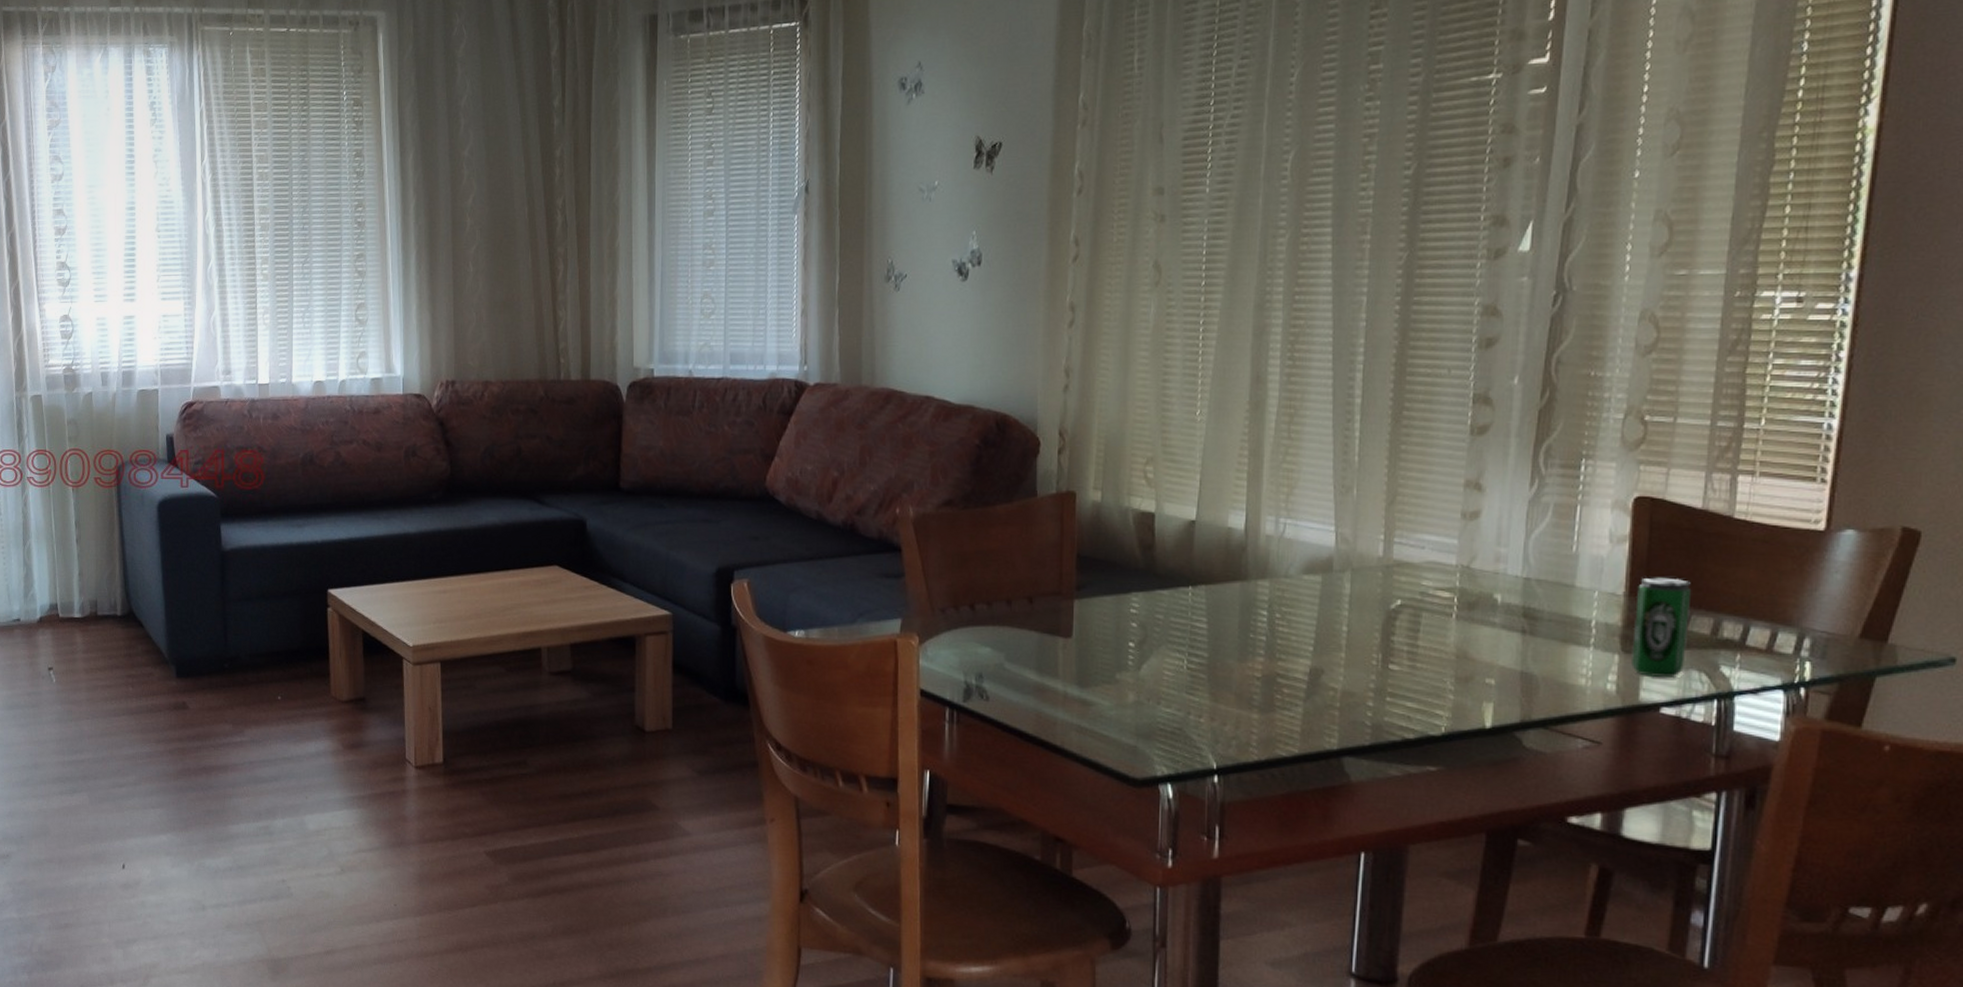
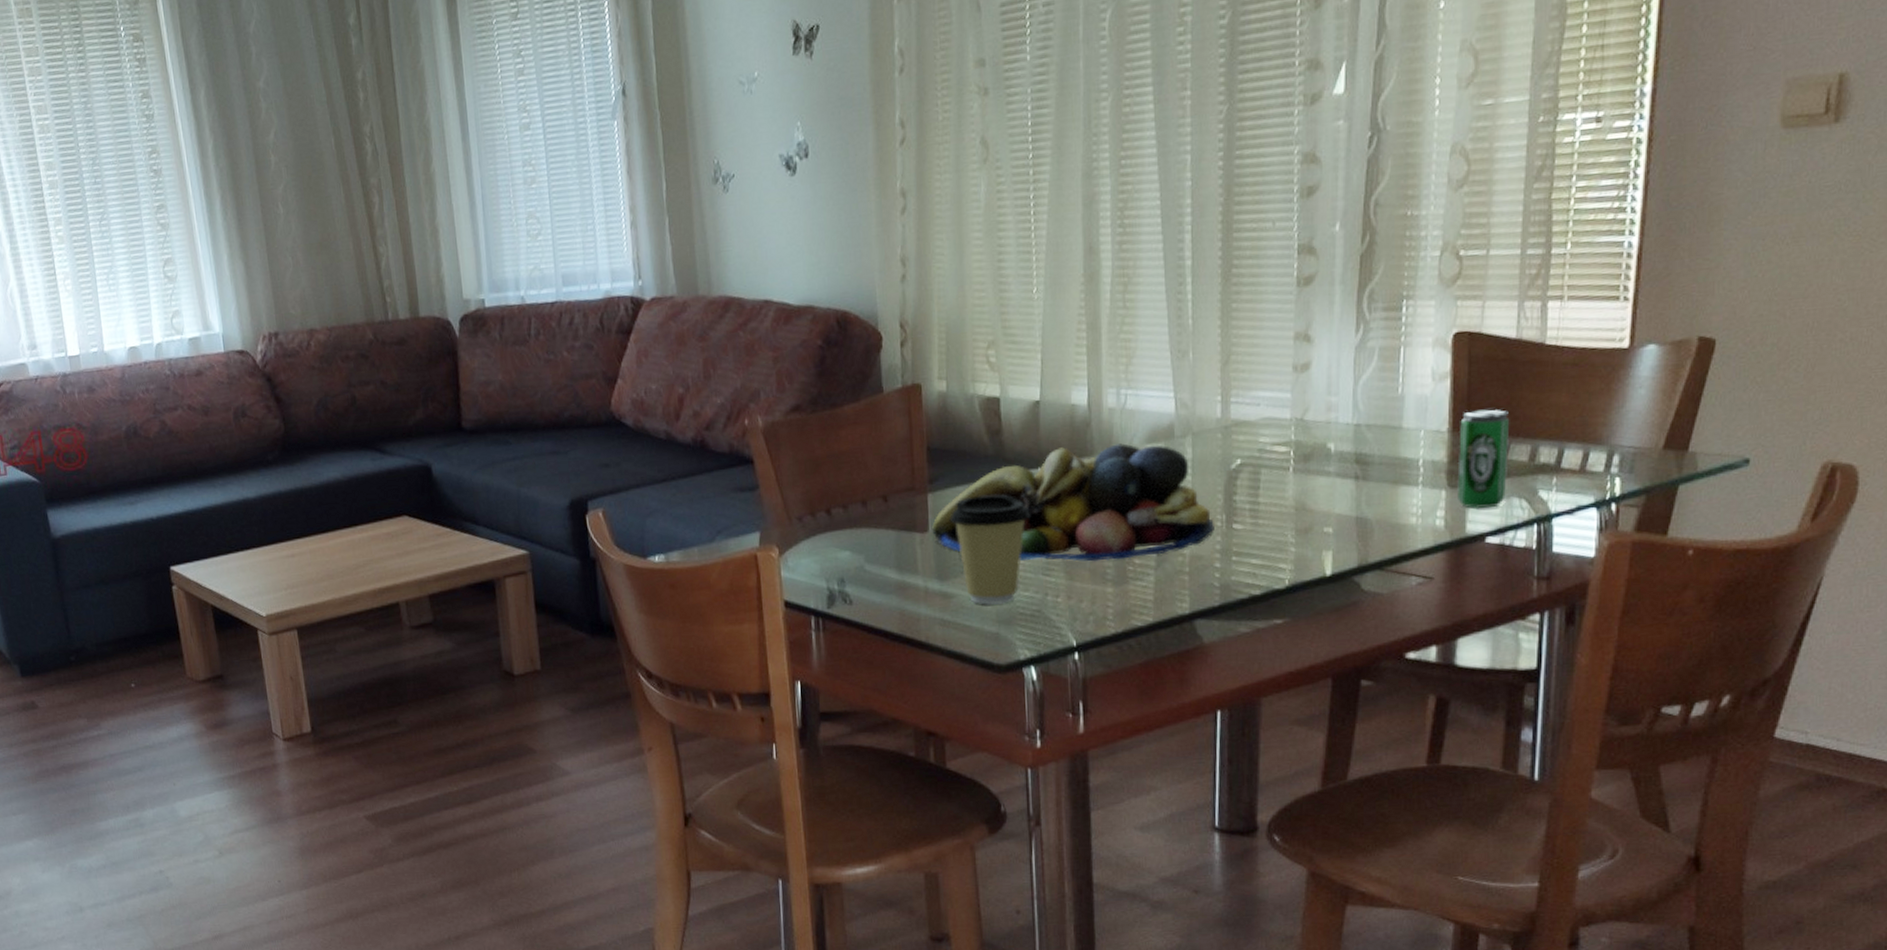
fruit bowl: none [1076,569,1369,687] -> present [932,443,1214,562]
coffee cup: none [1094,607,1178,718] -> present [949,494,1030,605]

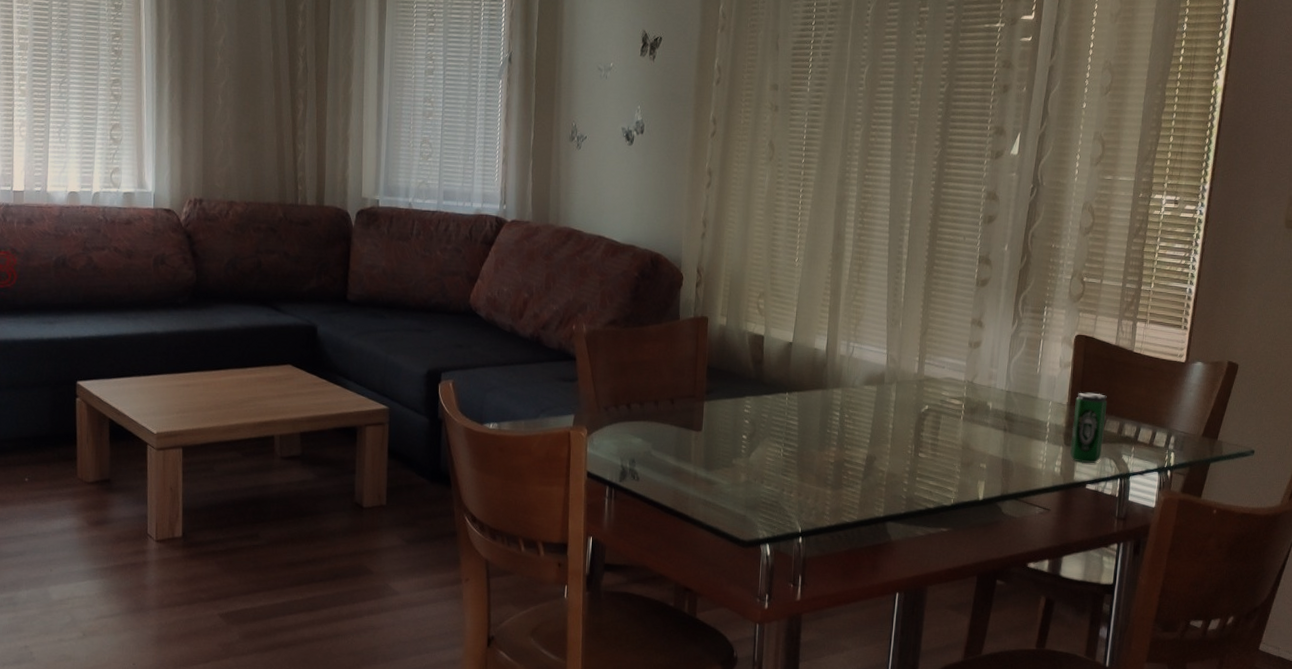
fruit bowl: present [932,443,1214,562] -> none [705,380,906,470]
coffee cup: present [949,494,1030,605] -> none [718,408,777,494]

